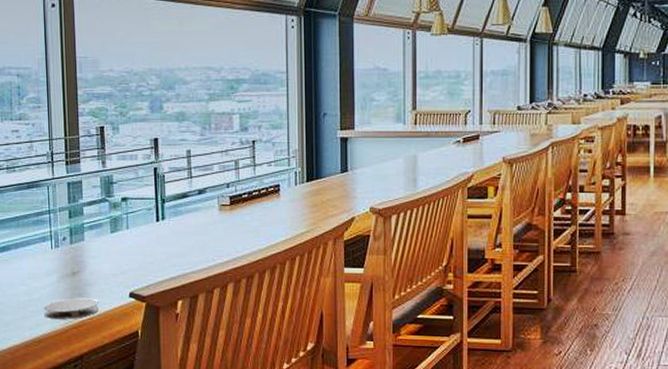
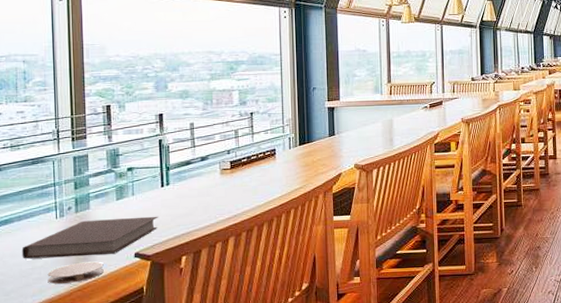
notebook: none [19,253,154,292] -> present [21,216,159,259]

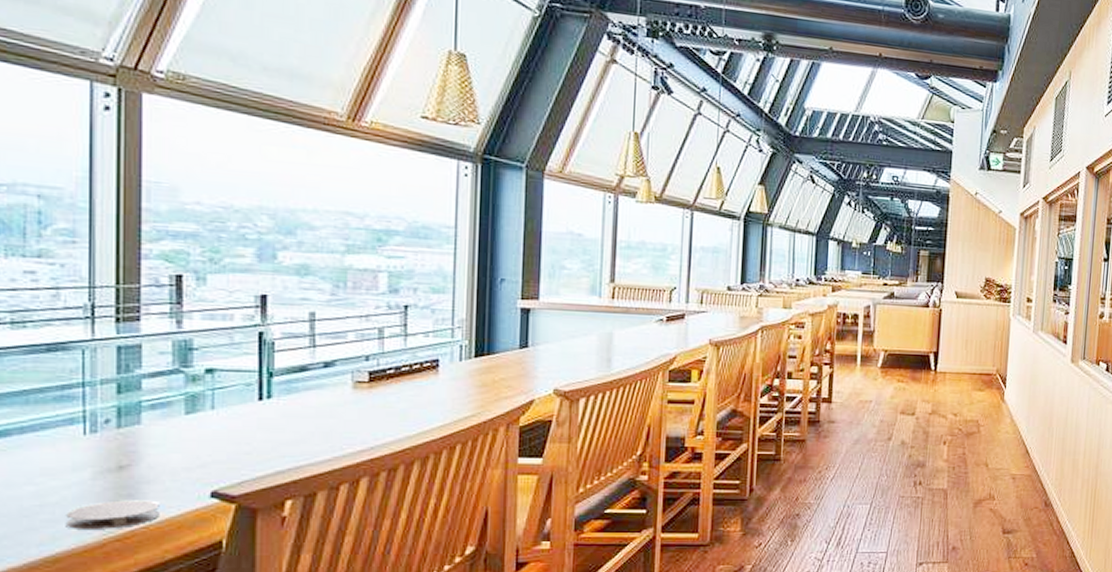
notebook: present [21,216,159,259] -> none [23,440,253,492]

